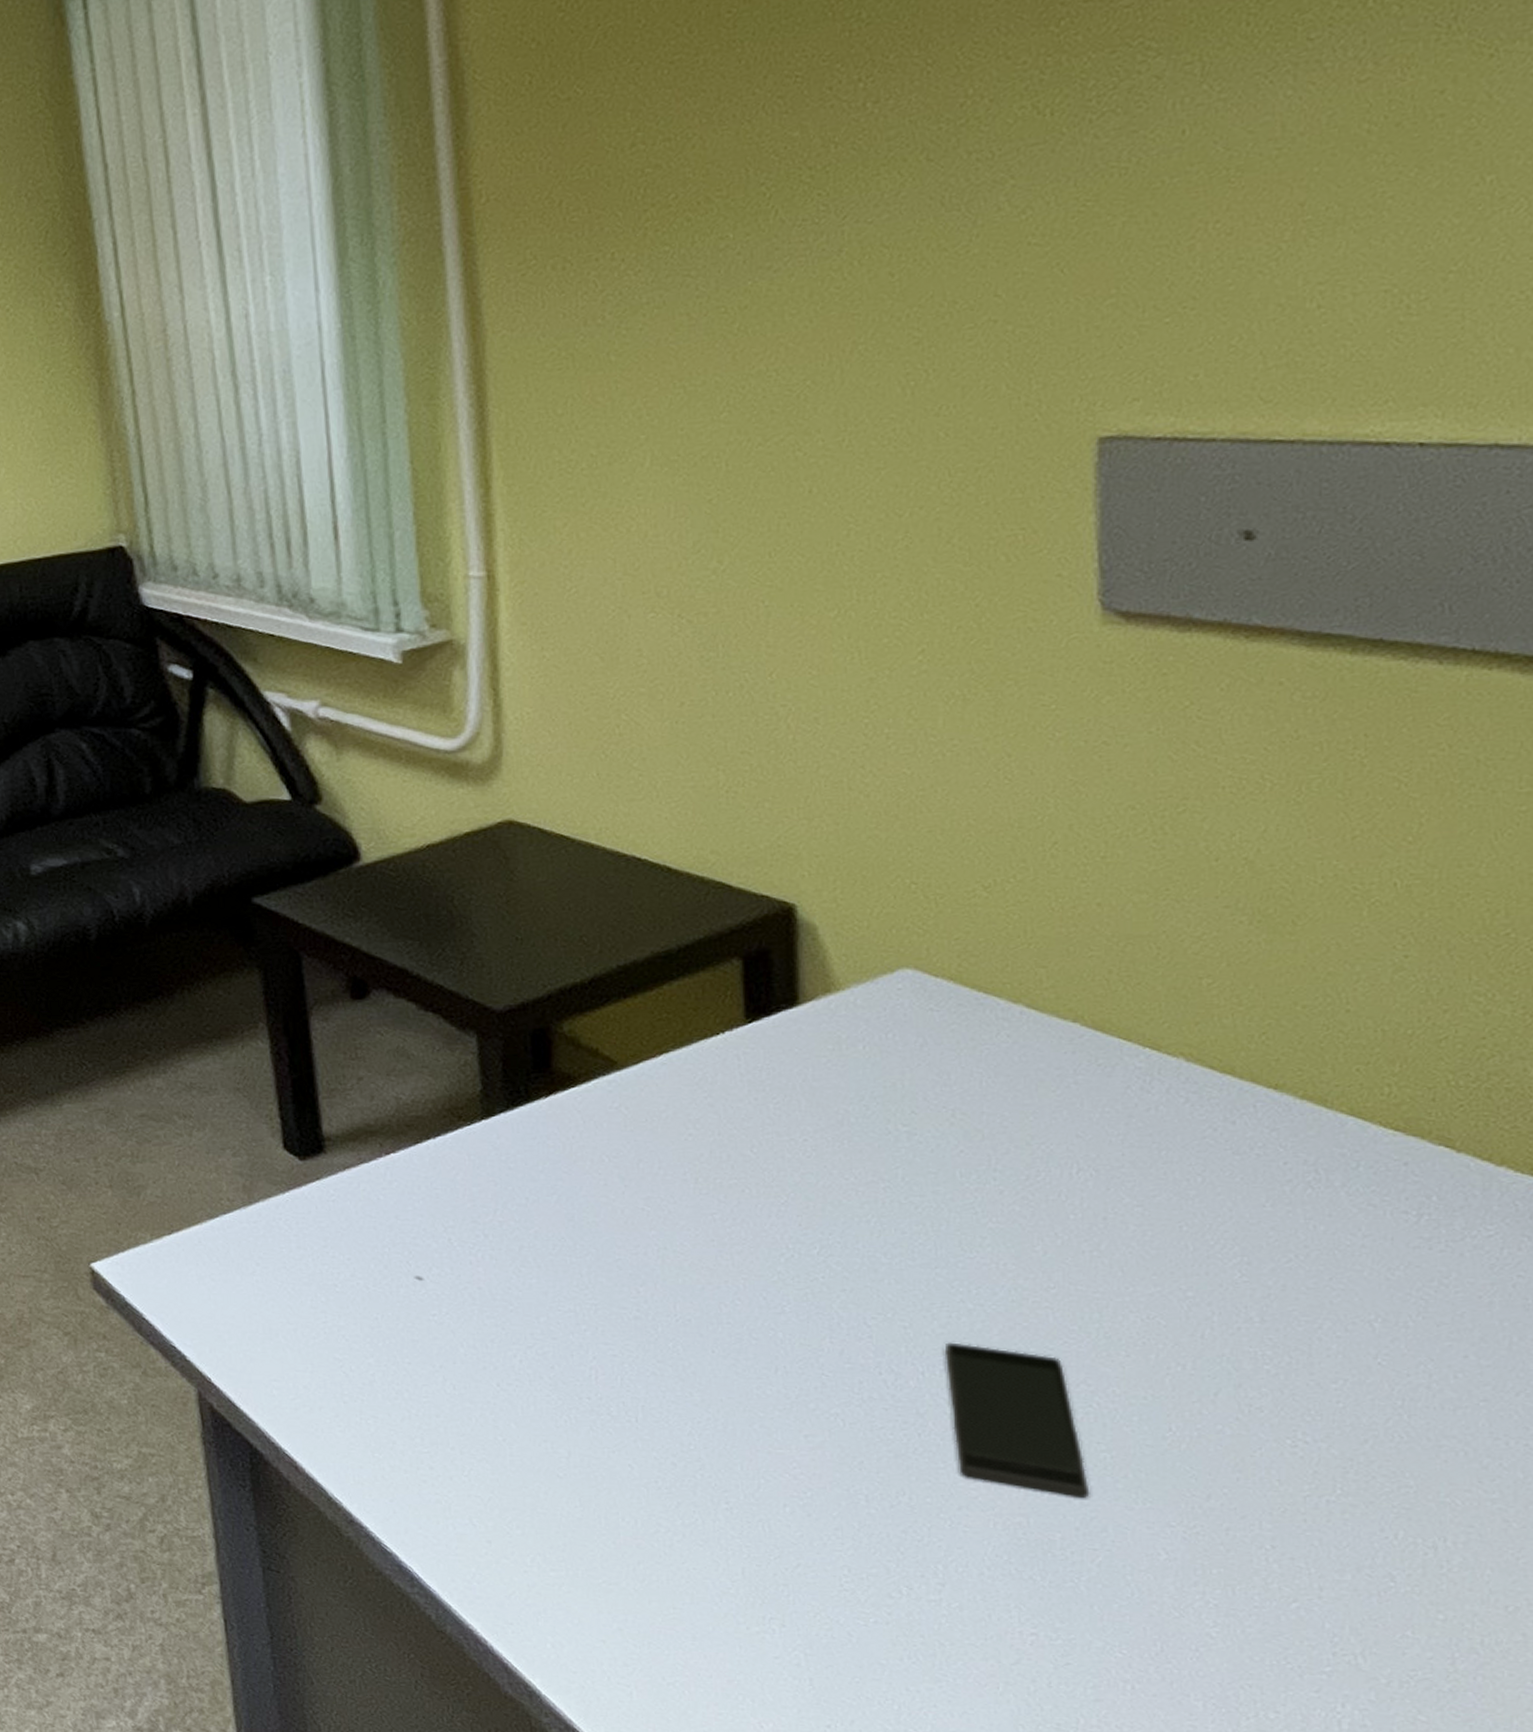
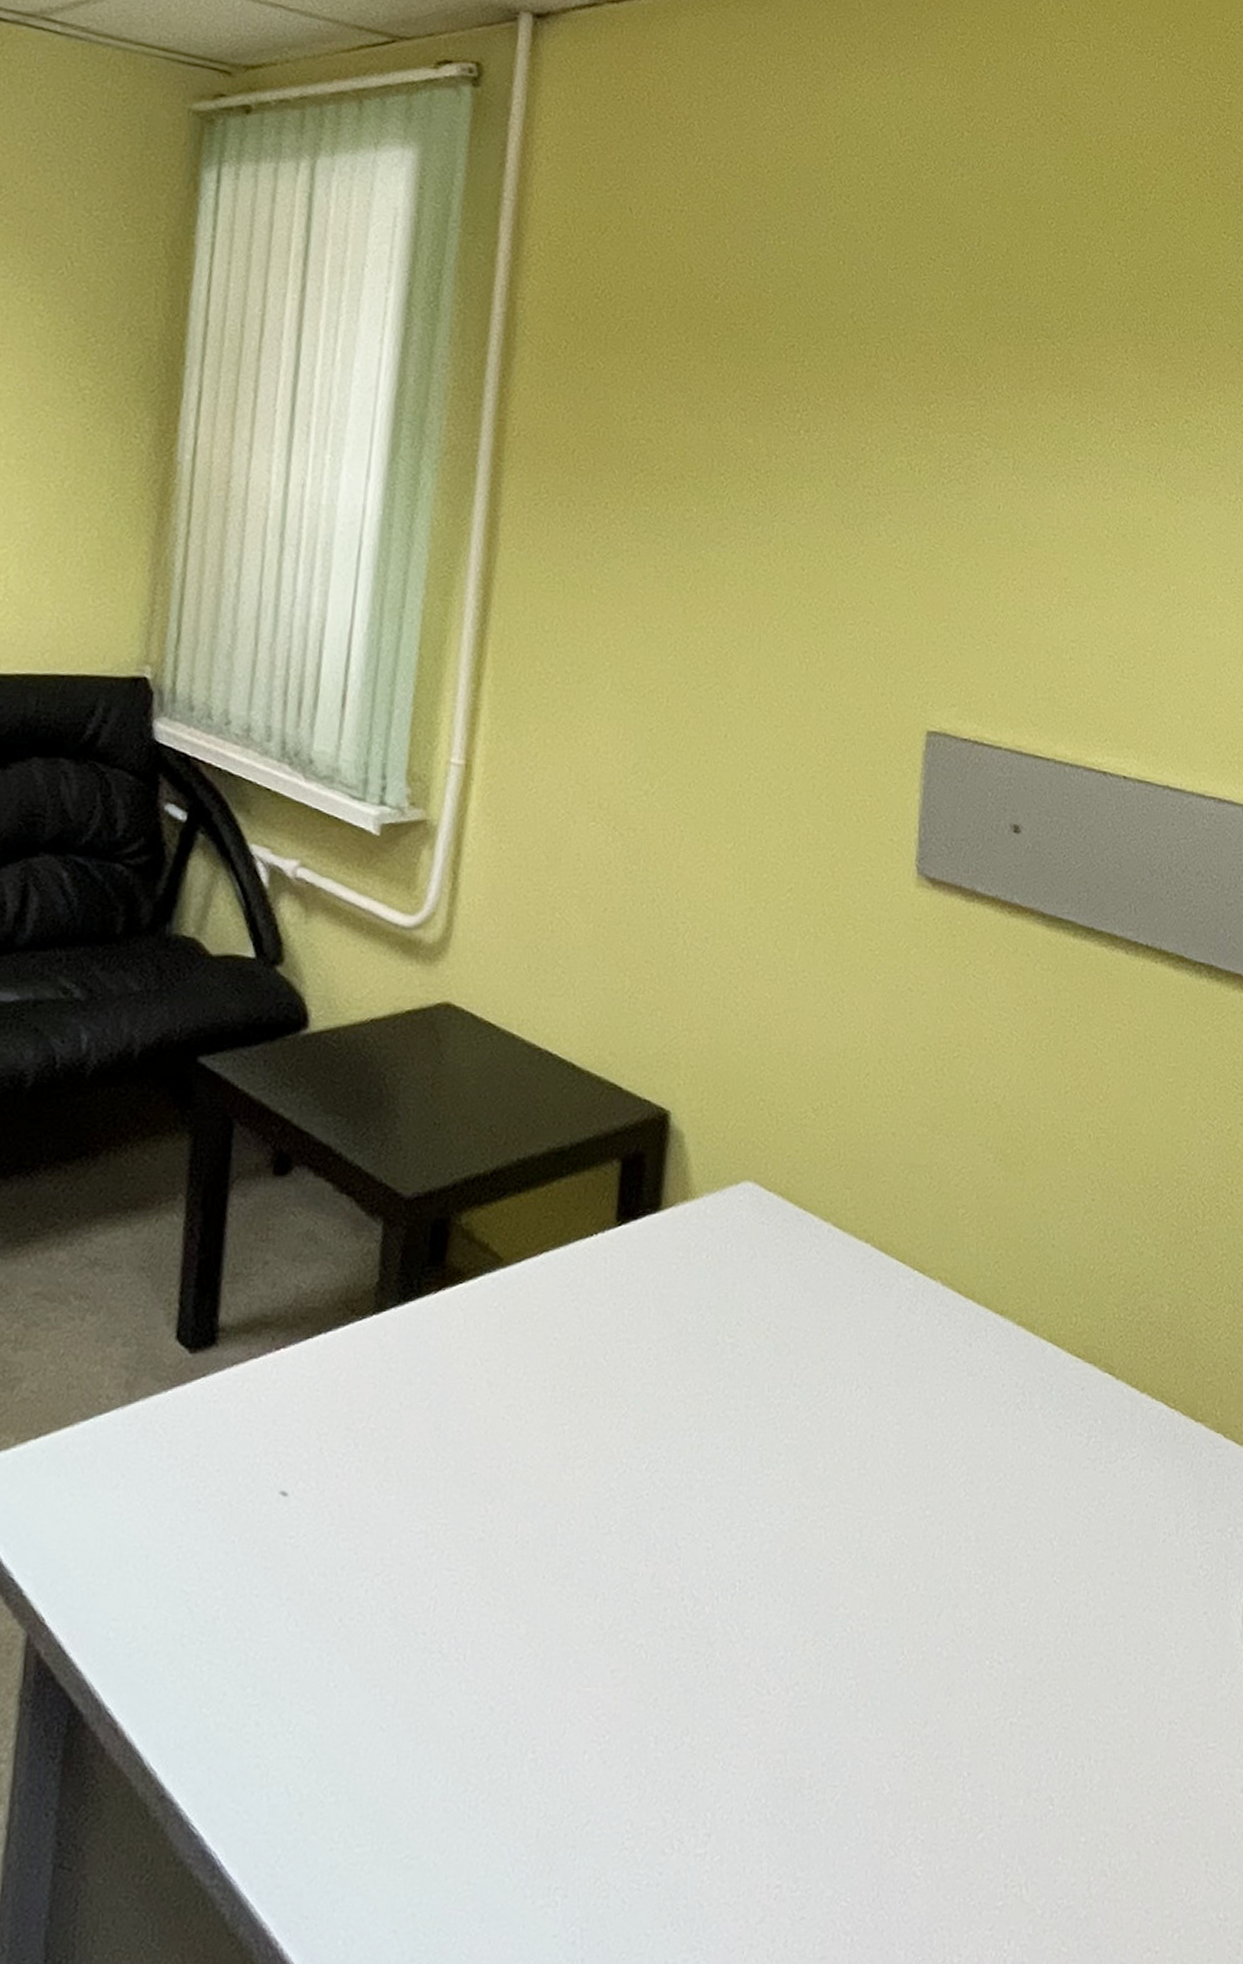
smartphone: present [944,1342,1090,1498] -> none [735,1564,837,1730]

